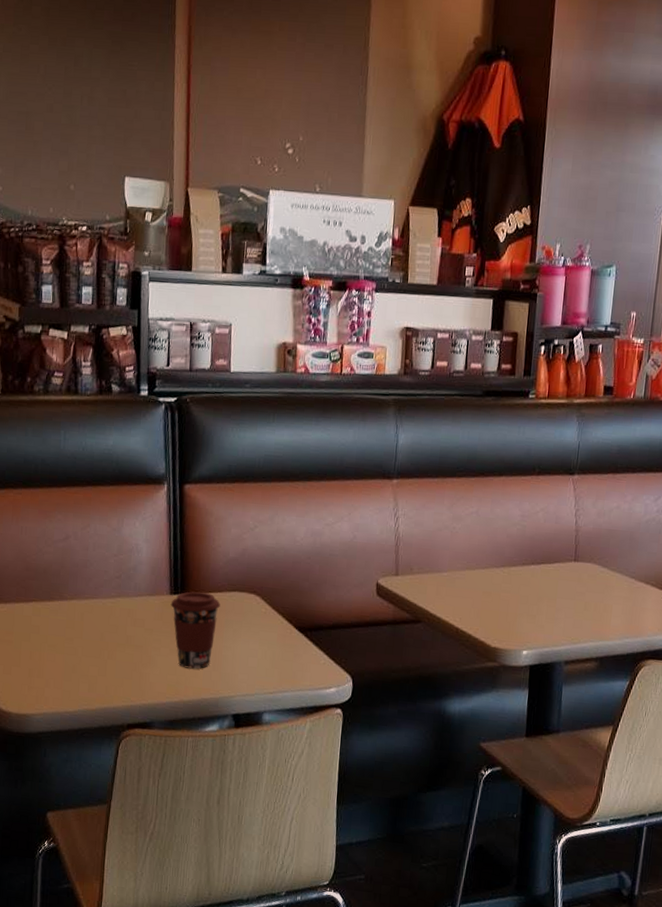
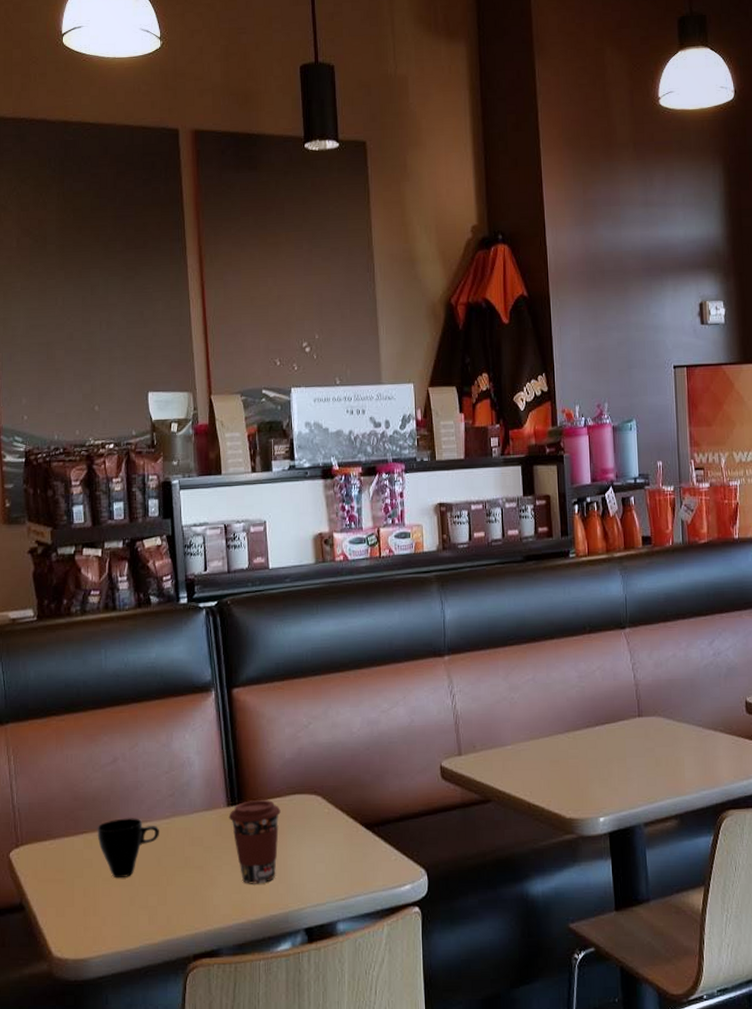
cup: none [45,592,104,647] -> present [97,818,159,879]

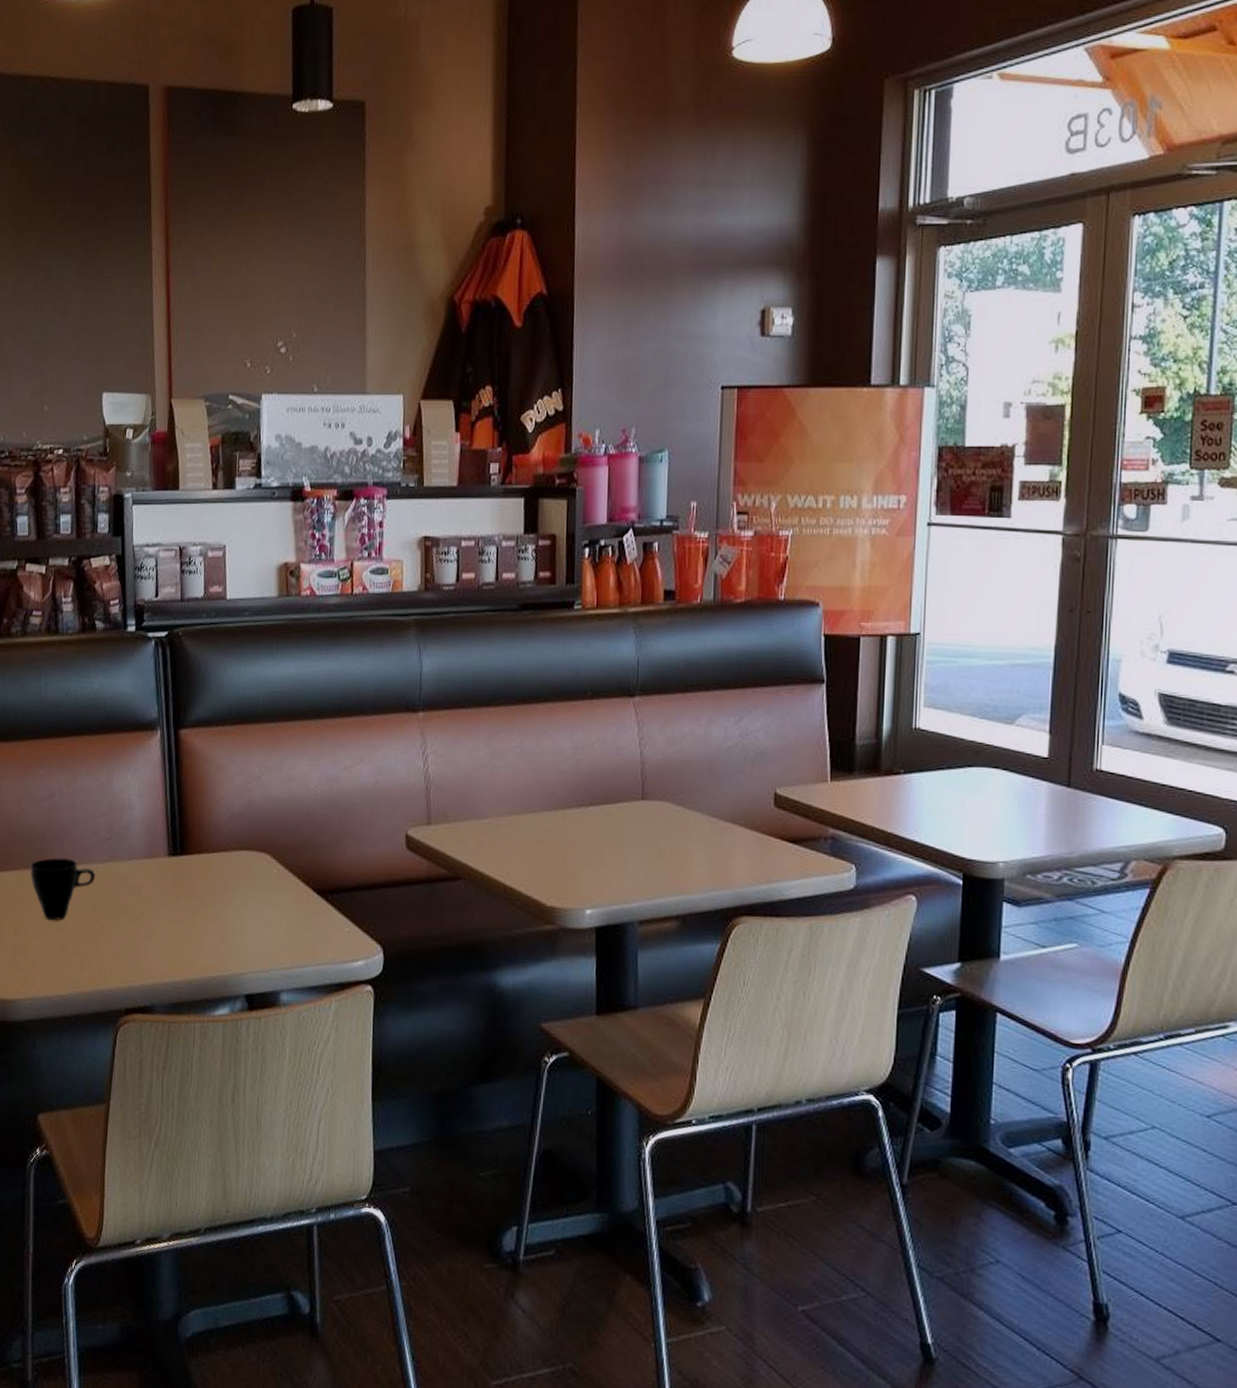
coffee cup: present [228,799,281,884] -> none [169,852,226,943]

